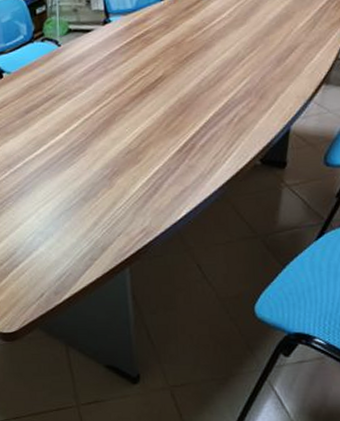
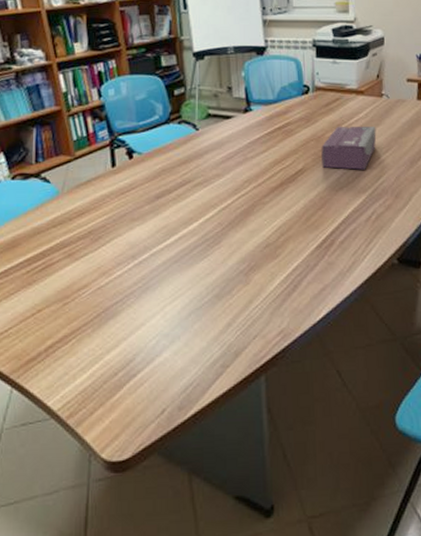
tissue box: none [181,26,240,74] -> present [321,126,377,170]

